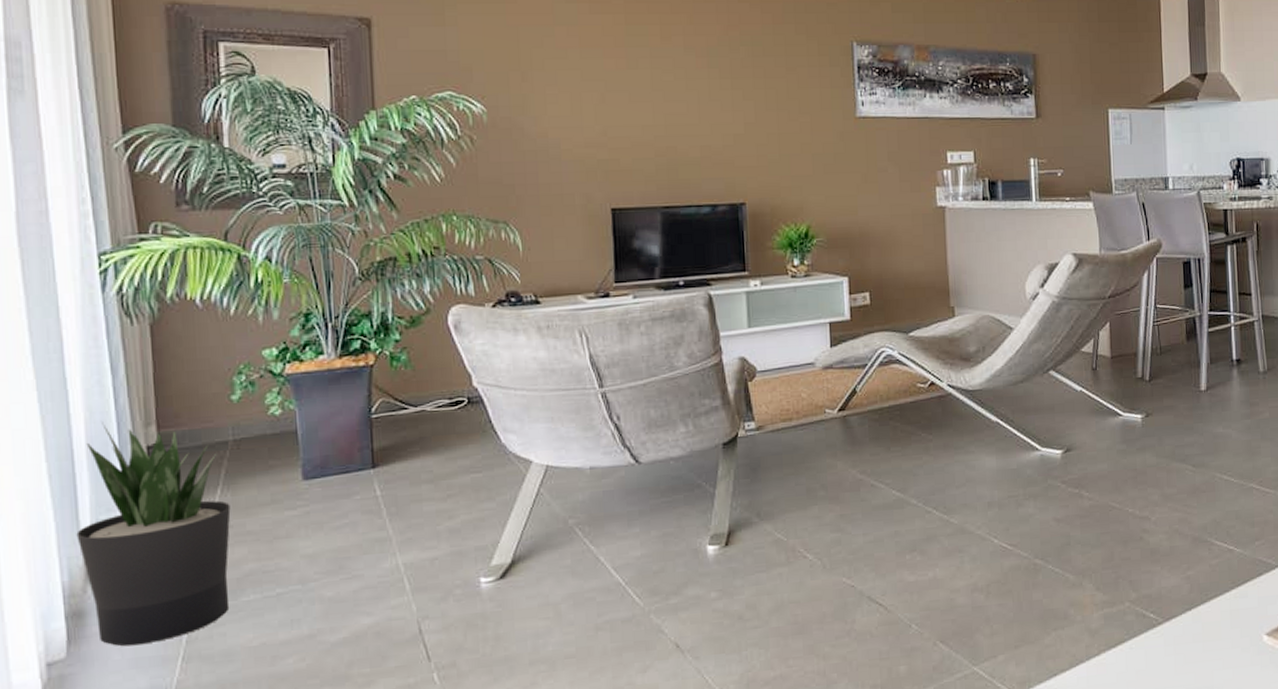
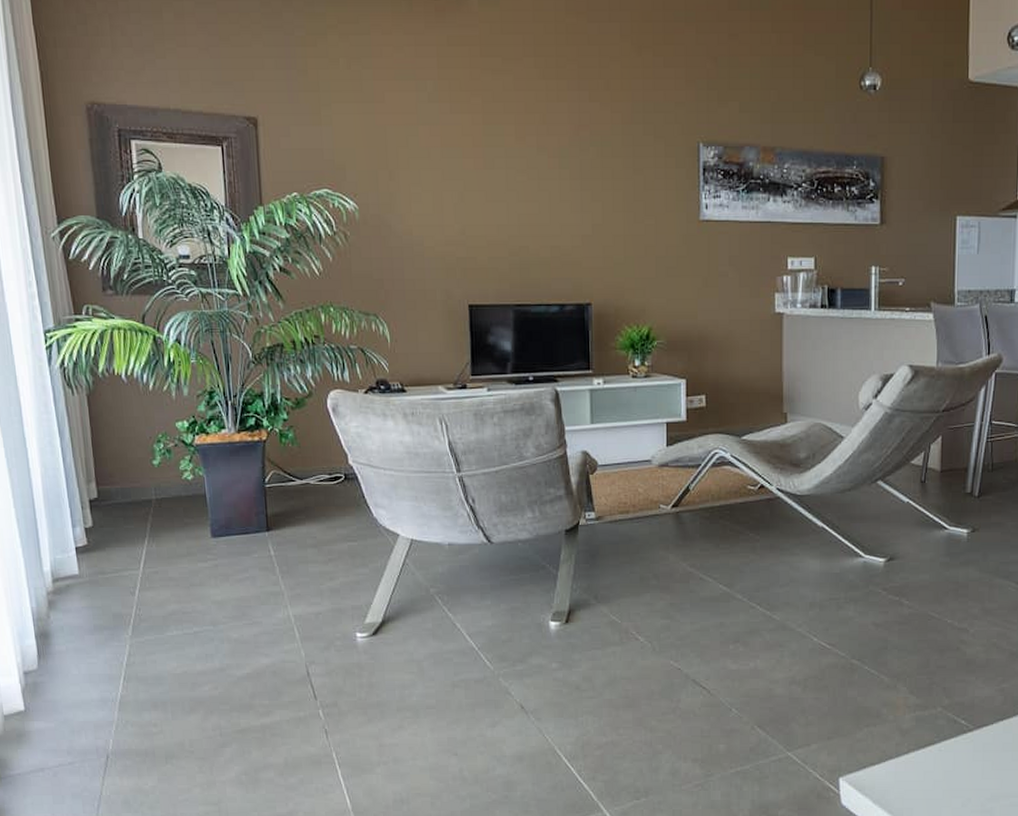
planter: present [76,422,231,647] -> none [40,477,158,664]

